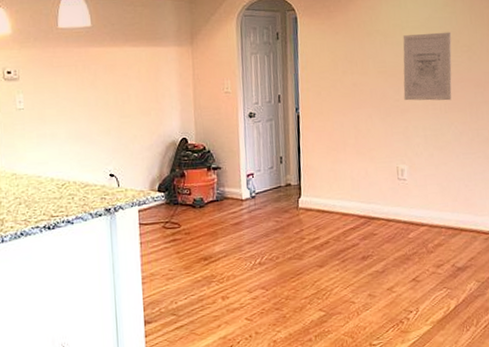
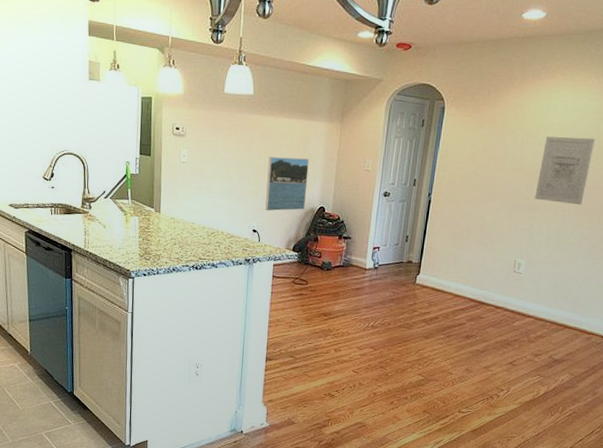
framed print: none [117,88,165,151] -> present [265,157,309,211]

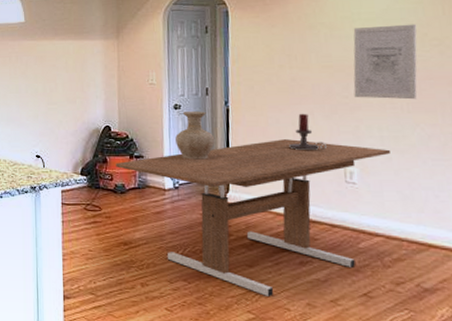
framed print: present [265,157,309,211] -> none [46,78,89,135]
dining table: none [325,231,554,364] -> present [115,139,391,298]
vase: none [381,199,415,245] -> present [175,111,215,160]
candle holder: none [474,209,505,243] -> present [288,113,327,151]

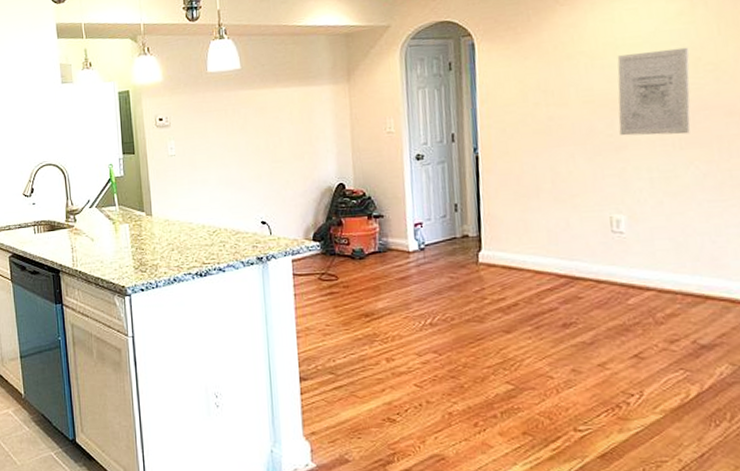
dining table: present [115,139,391,298] -> none [352,187,663,366]
vase: present [175,111,215,160] -> none [419,160,464,217]
candle holder: present [288,113,327,151] -> none [546,156,590,200]

